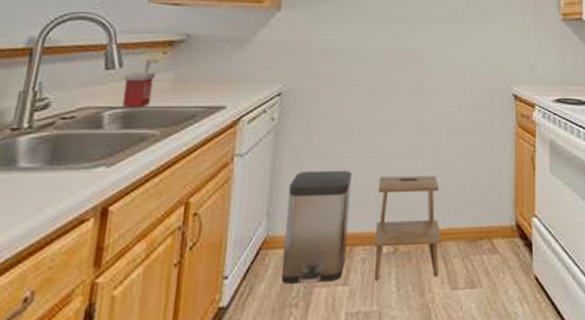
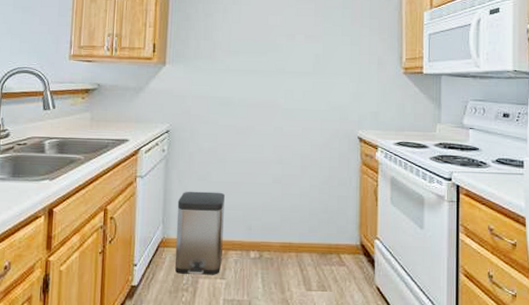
soap dispenser: present [122,59,158,107] -> none [57,103,79,138]
step stool: present [374,176,442,280] -> none [244,199,298,279]

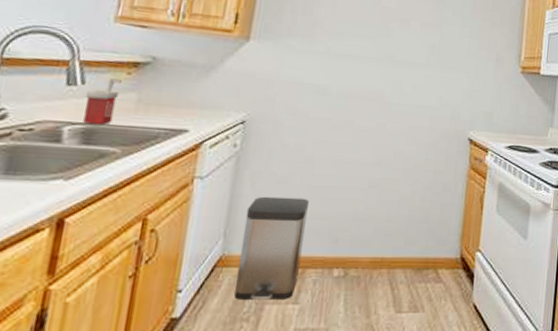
soap dispenser: none [57,103,79,138] -> present [83,78,122,124]

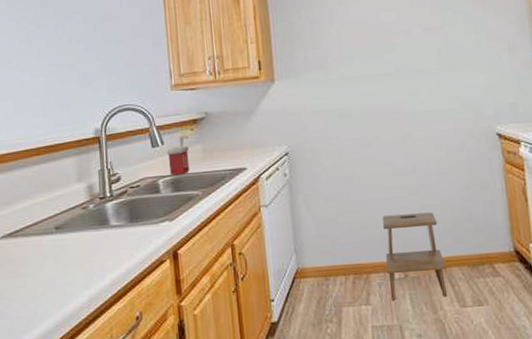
pedal bin: present [234,196,309,300] -> none [308,212,365,305]
step stool: none [324,206,392,301] -> present [382,212,447,301]

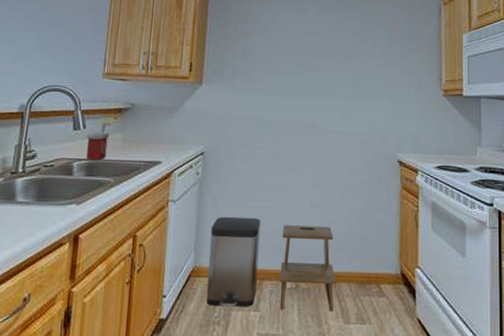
pedal bin: none [308,212,365,305] -> present [206,216,260,307]

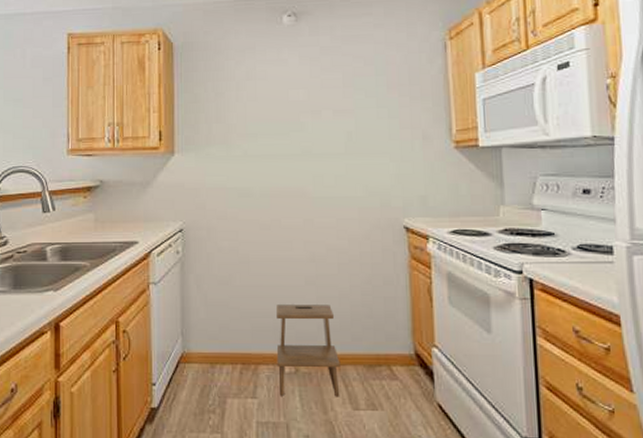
soap dispenser: present [86,123,111,159] -> none [58,203,81,243]
pedal bin: present [206,216,260,307] -> none [197,297,252,394]

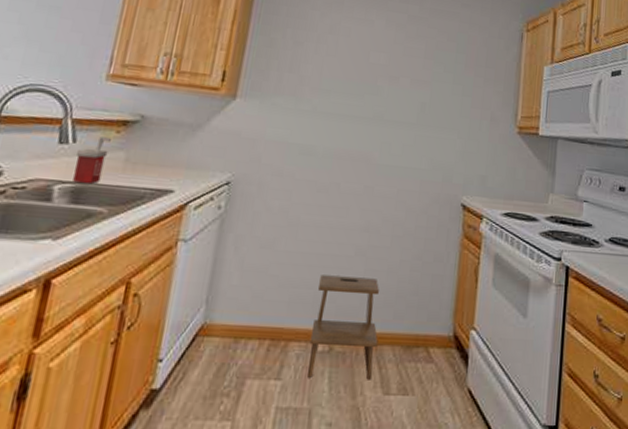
soap dispenser: none [58,203,81,243] -> present [73,137,111,183]

